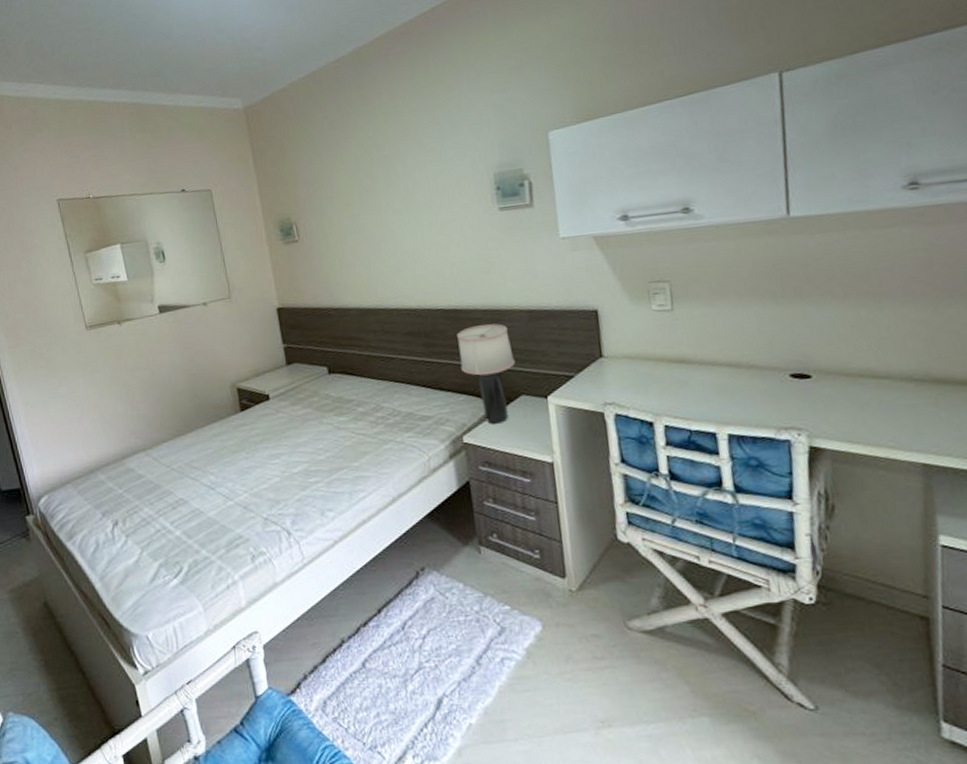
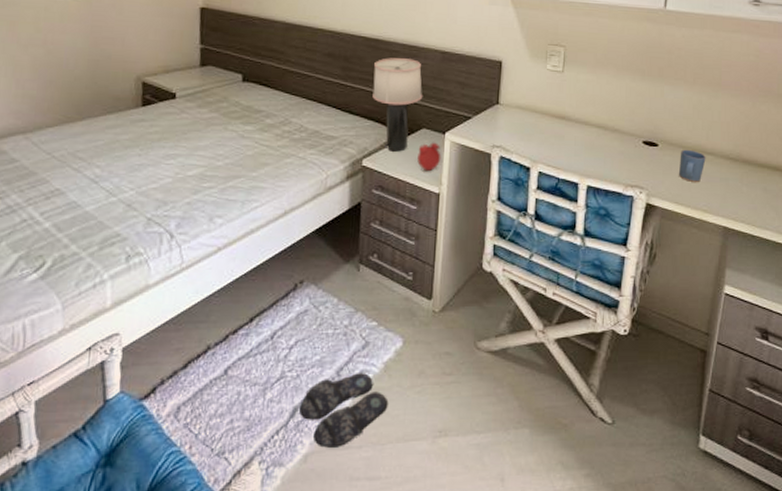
slippers: none [443,661,538,741] -> present [299,373,388,448]
alarm clock: none [520,404,548,441] -> present [417,138,441,172]
mug: none [843,376,881,415] -> present [679,149,706,182]

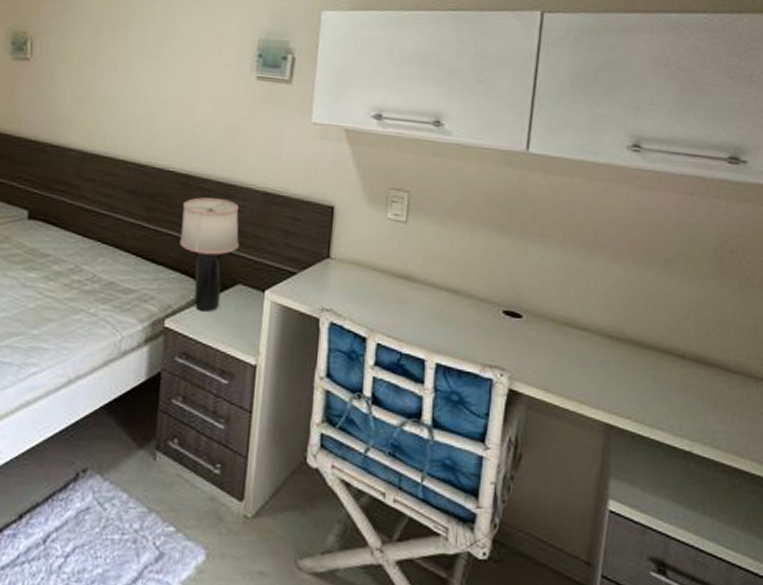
alarm clock: present [417,138,441,172] -> none [230,296,260,338]
mug: present [679,149,706,182] -> none [549,323,581,365]

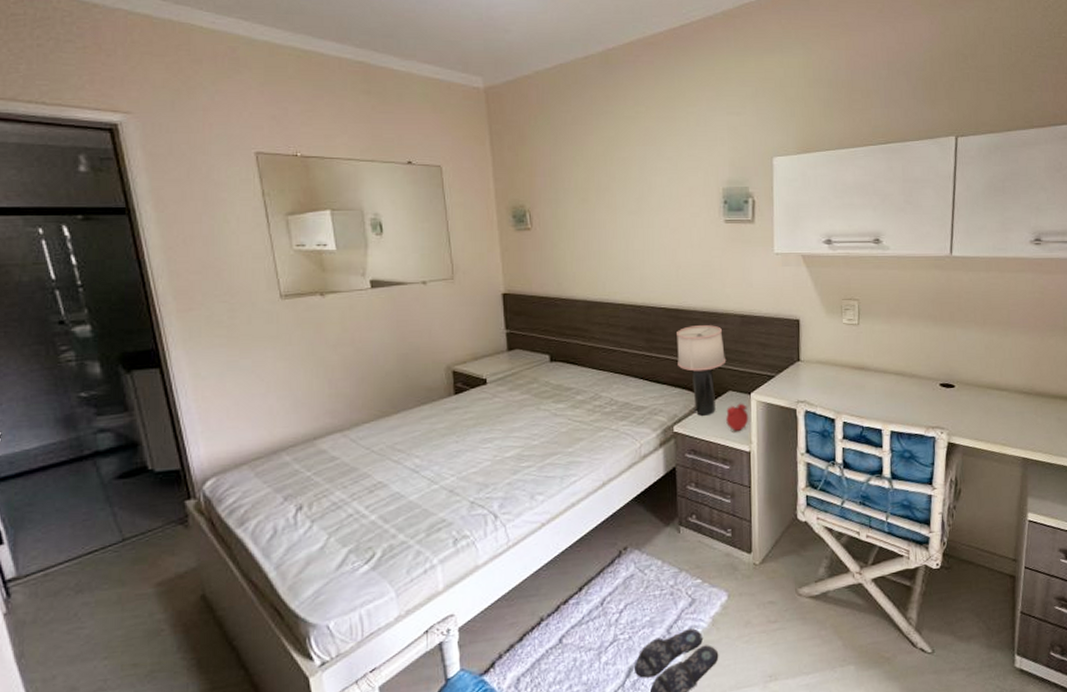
alarm clock: none [230,296,260,338] -> present [726,399,749,432]

